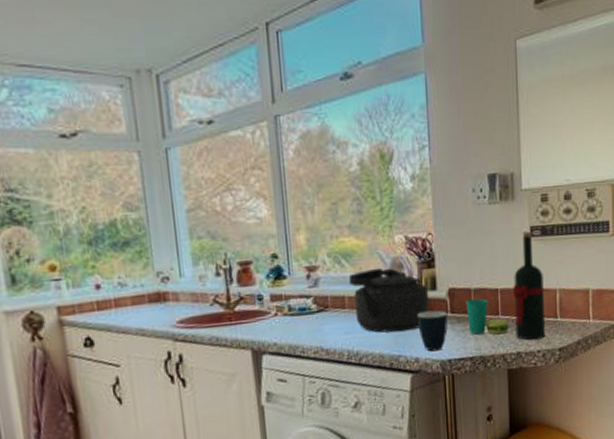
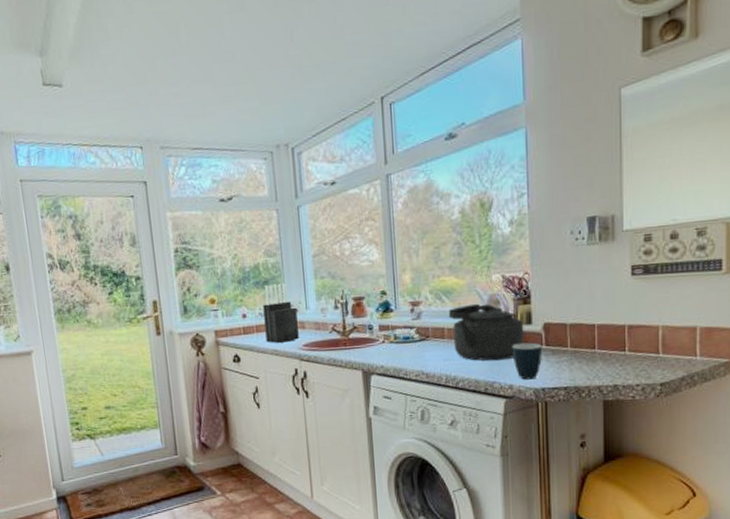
knife block: none [123,245,172,322] -> present [263,284,299,344]
cup: present [466,298,509,335] -> none [561,333,606,367]
wine bottle: present [513,231,546,340] -> none [611,270,646,374]

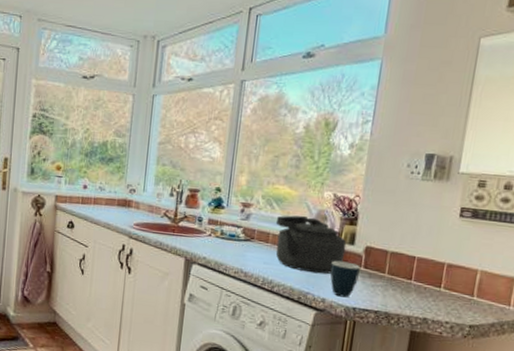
knife block: present [263,284,299,344] -> none [101,162,135,219]

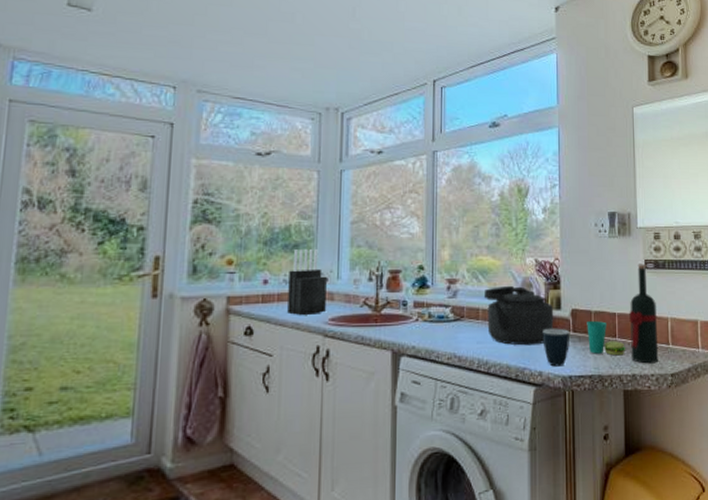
knife block: none [101,162,135,219] -> present [287,249,327,316]
cup: none [379,259,421,298] -> present [587,320,625,356]
wine bottle: none [425,210,467,312] -> present [629,264,659,364]

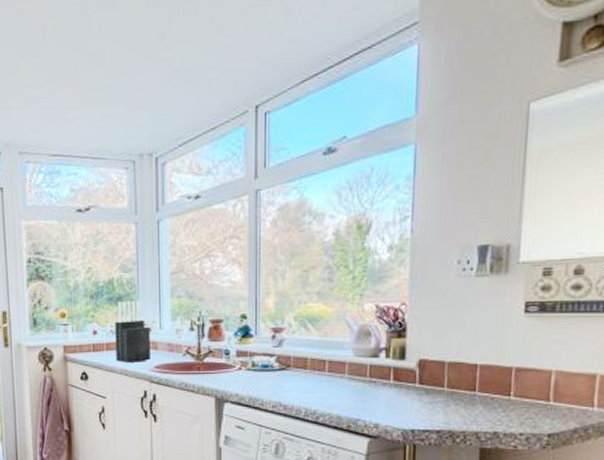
kettle: present [483,285,554,346] -> none [312,333,397,397]
mug: present [542,328,569,367] -> none [381,379,415,420]
cup: present [587,320,625,356] -> none [437,372,487,411]
wine bottle: present [629,264,659,364] -> none [494,306,537,422]

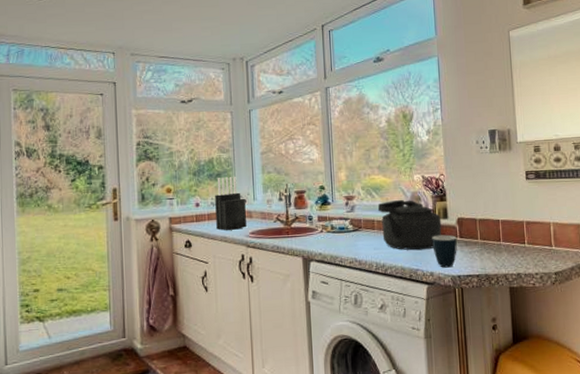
kettle: none [312,333,397,397] -> present [377,199,442,251]
mug: none [381,379,415,420] -> present [432,234,457,268]

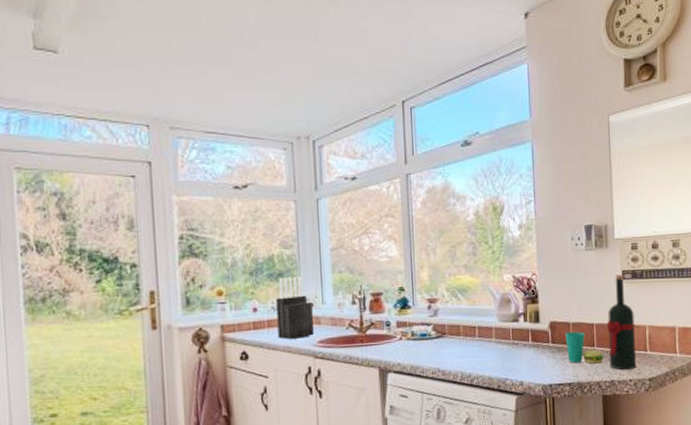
kettle: present [377,199,442,251] -> none [463,301,533,358]
mug: present [432,234,457,268] -> none [522,340,549,377]
cup: none [472,227,510,258] -> present [565,331,604,364]
wine bottle: none [512,175,543,264] -> present [607,274,637,370]

